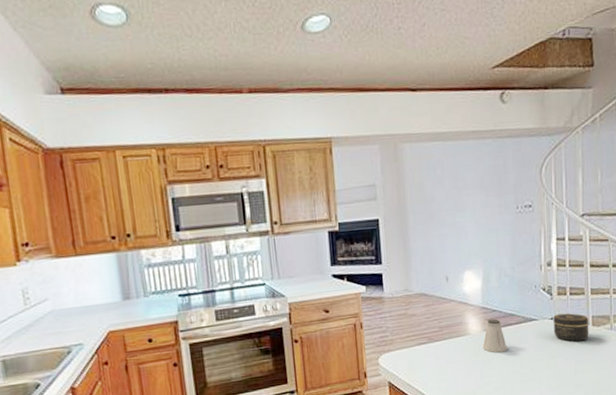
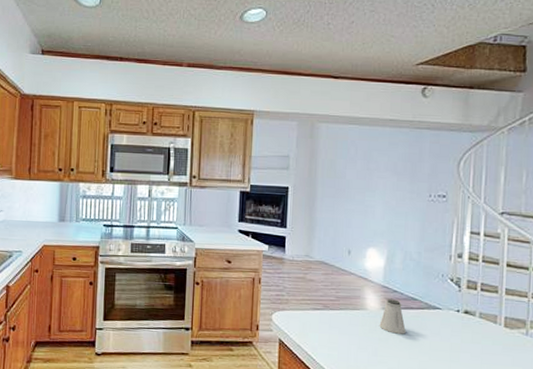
jar: present [553,313,589,342] -> none [459,307,501,340]

